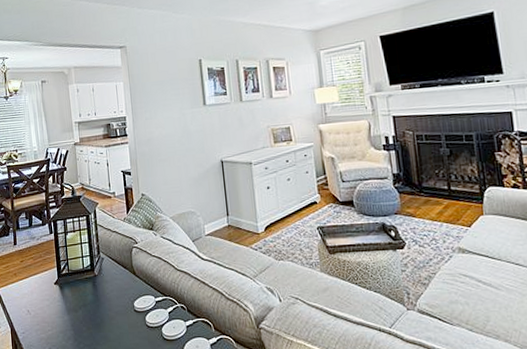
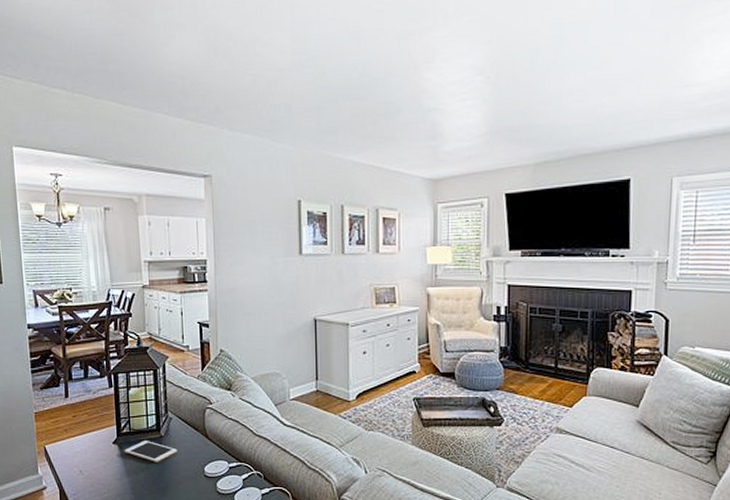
cell phone: none [64,280,110,300] -> present [124,441,177,462]

